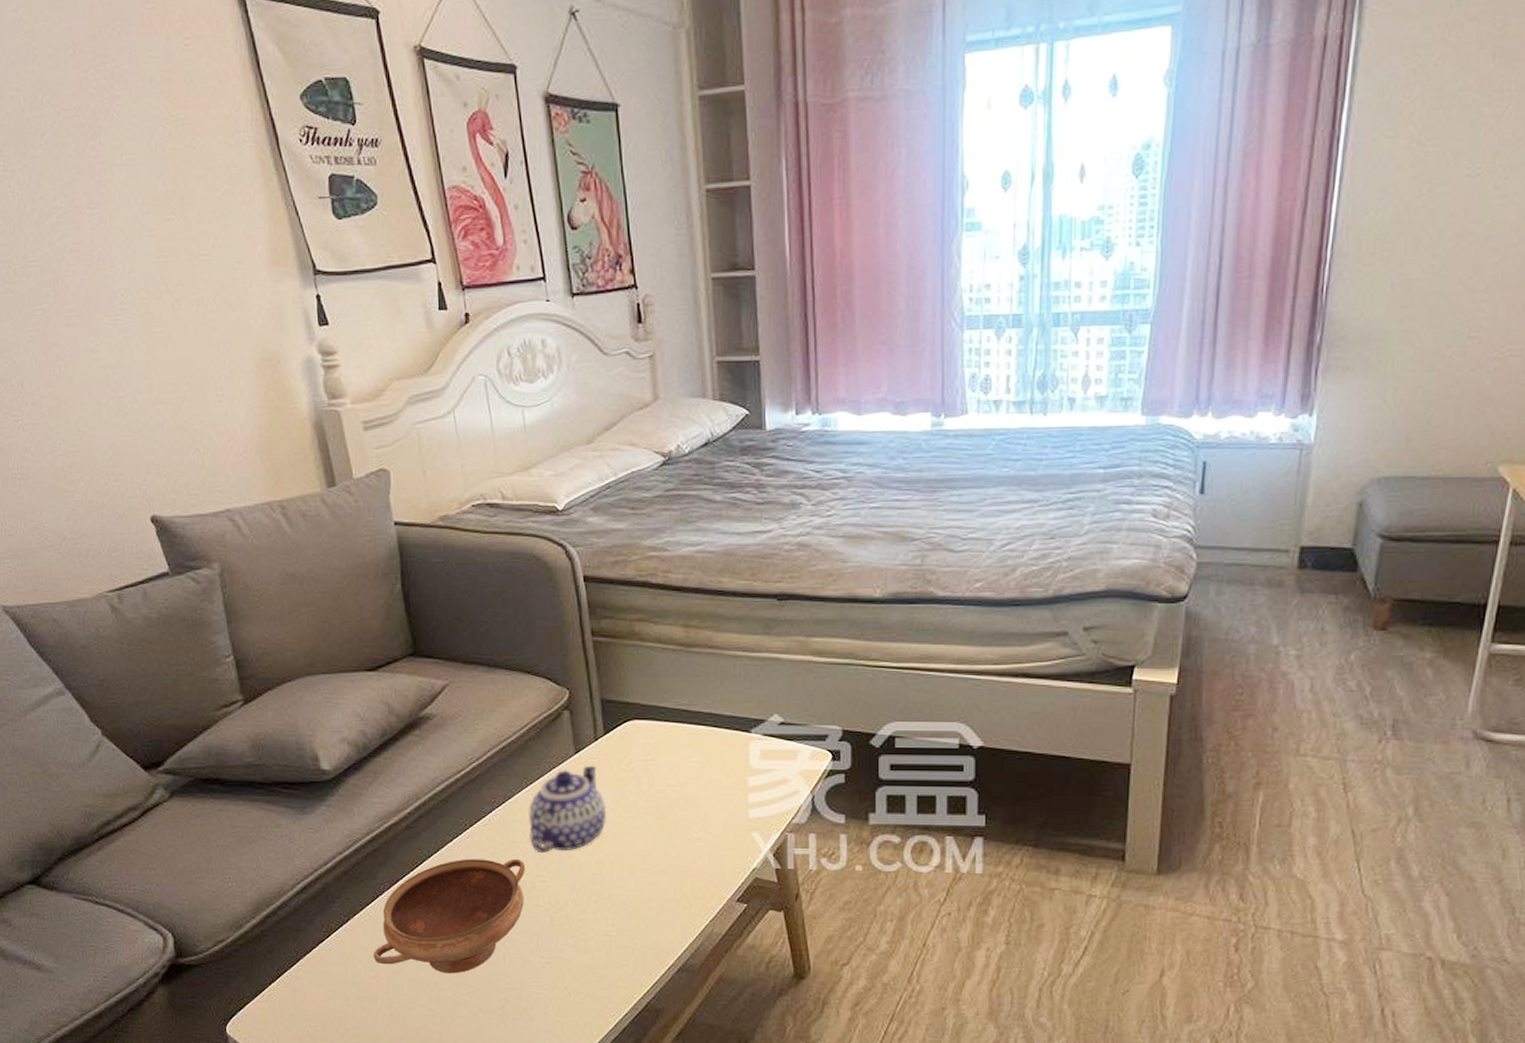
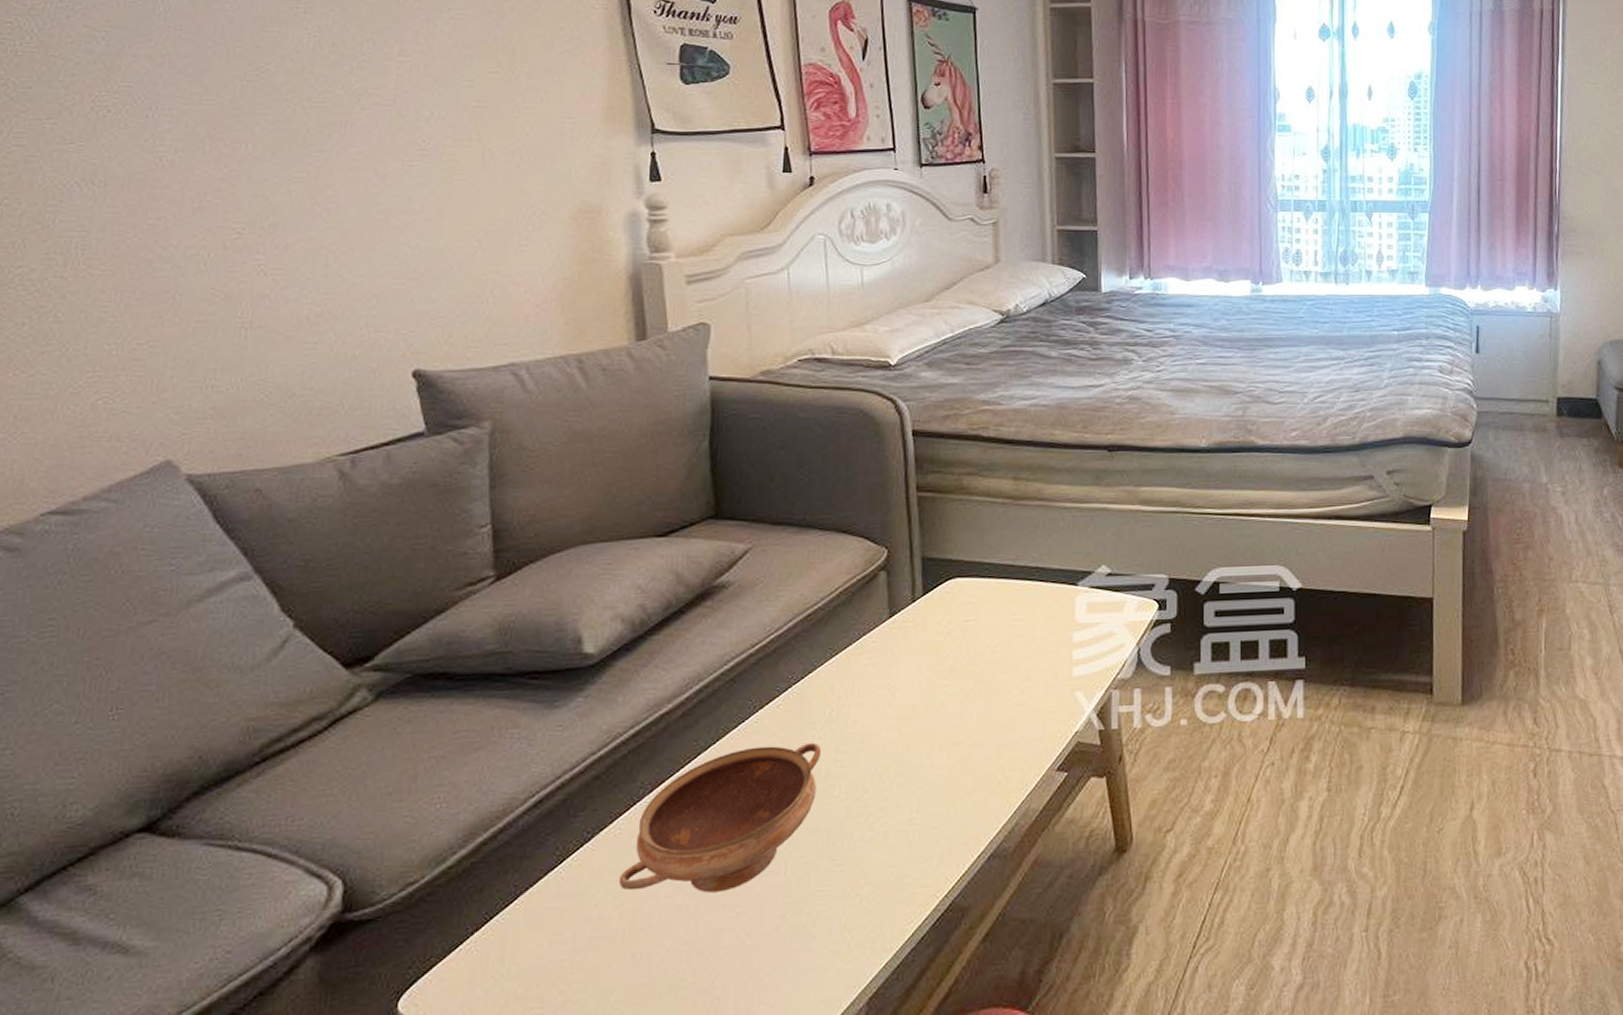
teapot: present [528,765,607,852] -> none [829,629,920,733]

